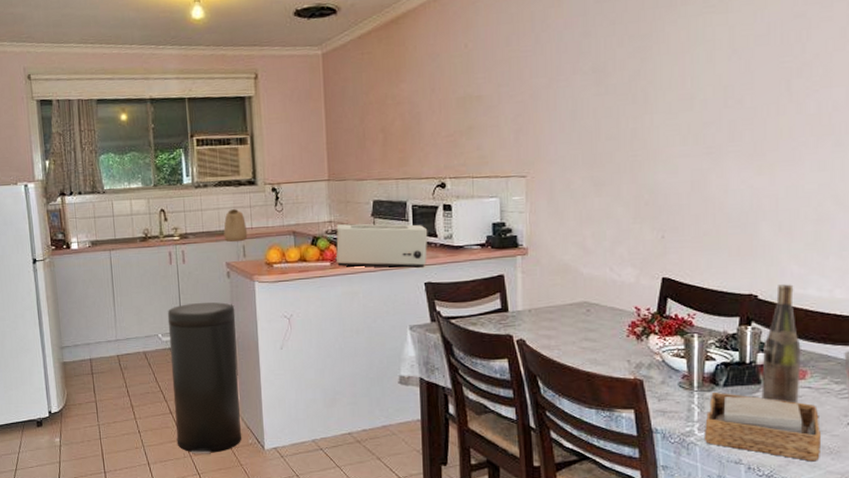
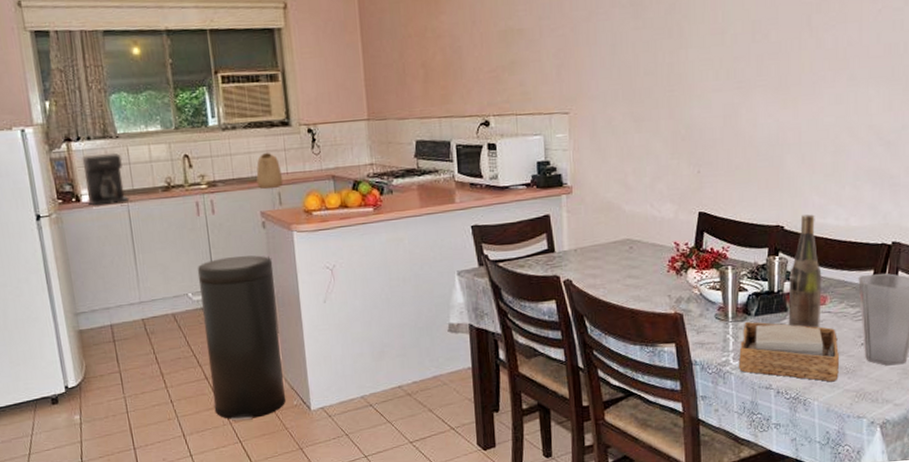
coffee maker: none [73,206,112,254] -> present [82,152,130,207]
toaster: present [335,224,428,269] -> none [378,165,474,213]

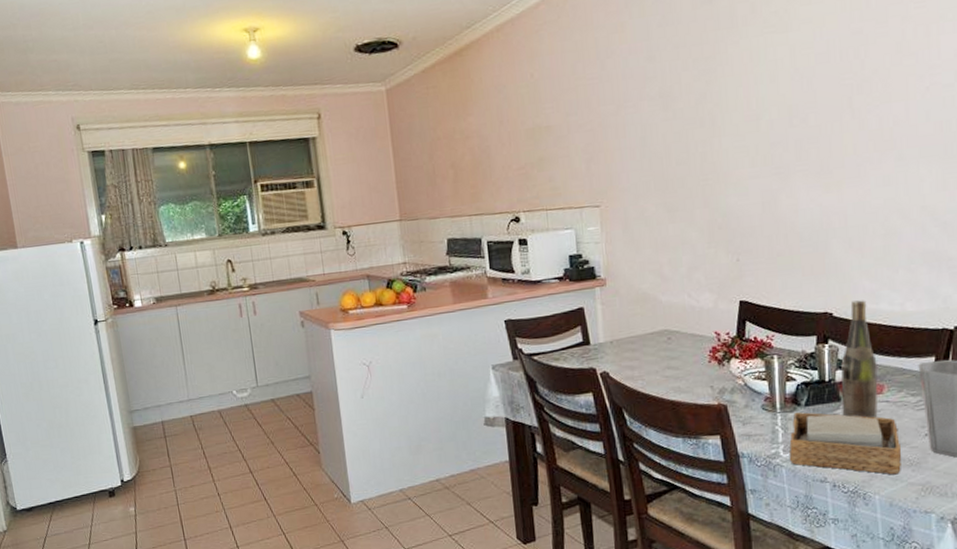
coffee maker: present [82,152,130,207] -> none [134,260,178,311]
pedal bin: present [197,255,286,421] -> none [241,353,327,514]
kettle: present [256,153,283,190] -> none [294,255,320,291]

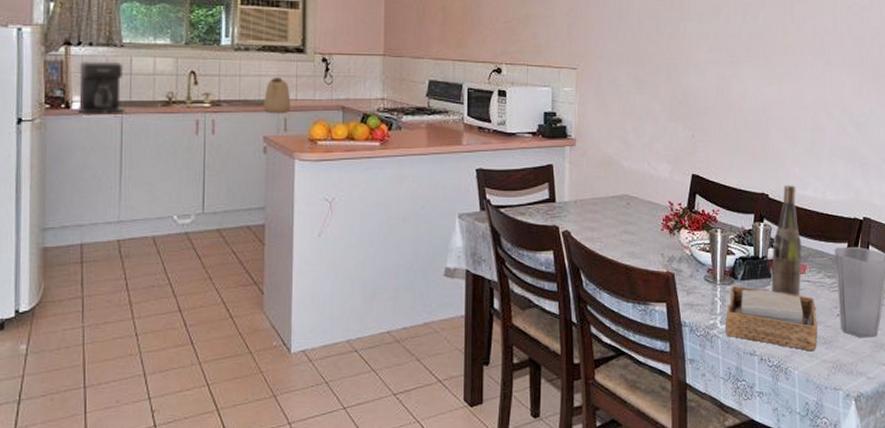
coffee maker: none [134,260,178,311] -> present [79,60,125,116]
kettle: none [294,255,320,291] -> present [263,78,291,114]

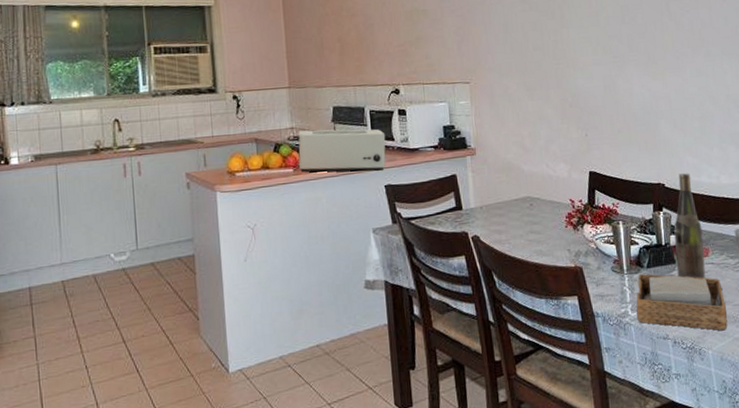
coffee maker: present [79,60,125,116] -> none [14,117,58,170]
kettle: present [263,78,291,114] -> none [183,117,209,152]
toaster: none [386,103,482,154] -> present [298,129,386,173]

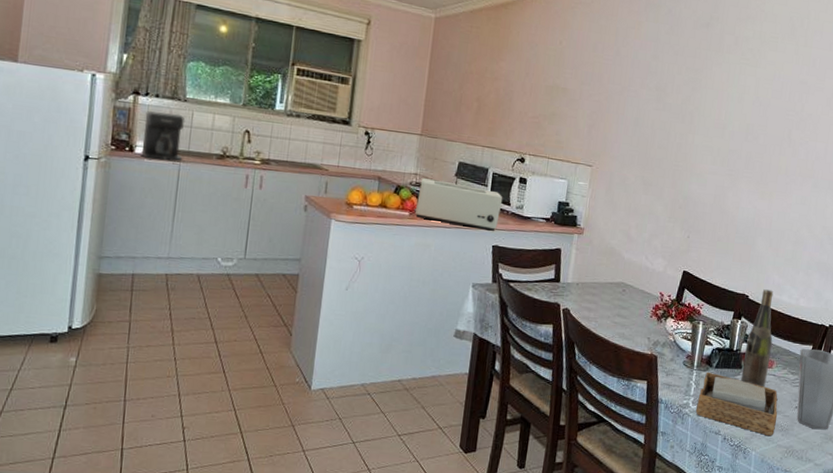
coffee maker: none [14,117,58,170] -> present [141,110,186,163]

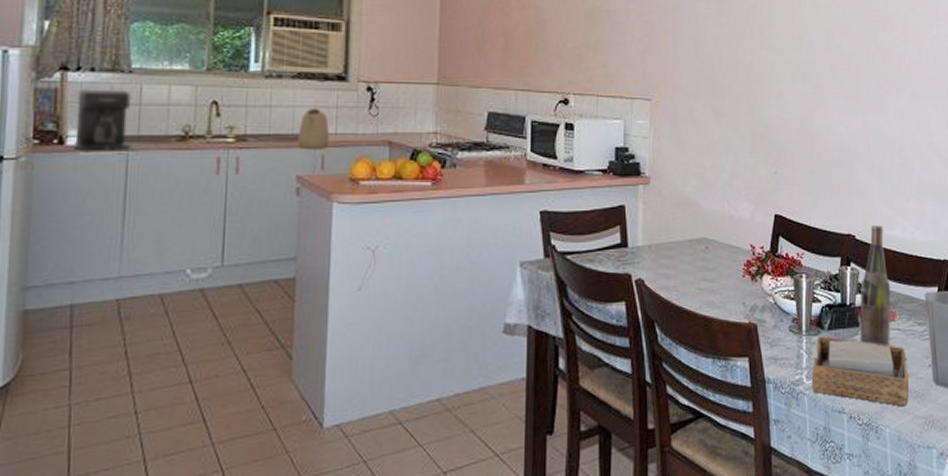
kettle: none [308,144,334,178] -> present [297,109,330,151]
toaster: present [414,178,503,232] -> none [438,137,547,194]

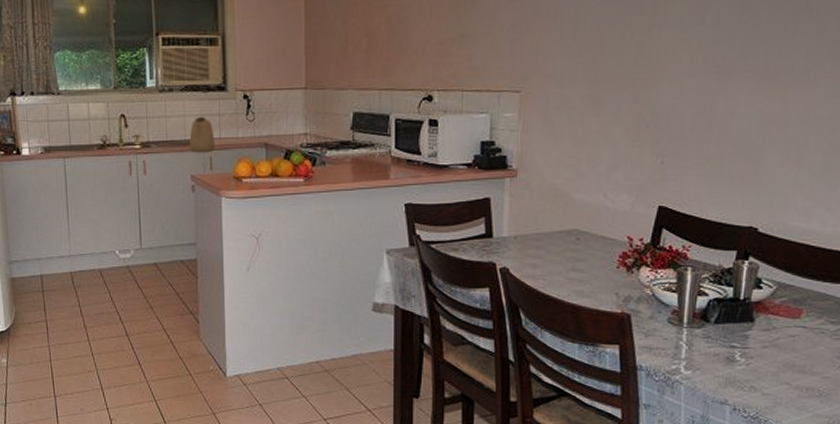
coffee maker: present [74,88,132,153] -> none [25,108,66,161]
napkin holder: present [811,336,909,407] -> none [689,330,812,404]
wine bottle: present [860,225,891,346] -> none [753,217,799,343]

